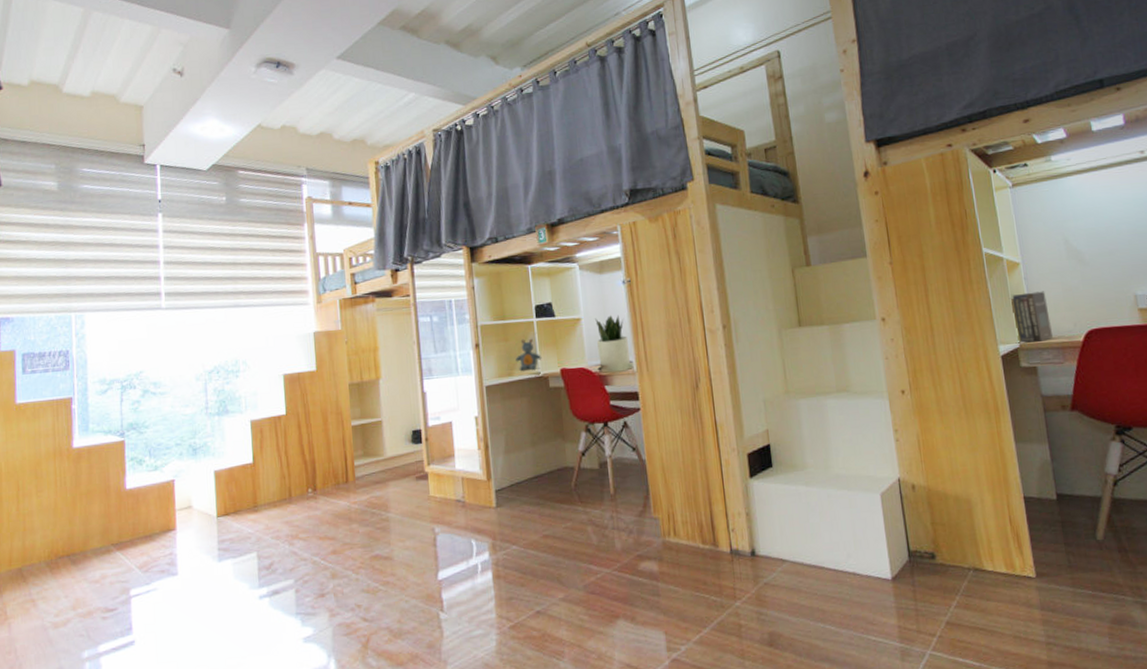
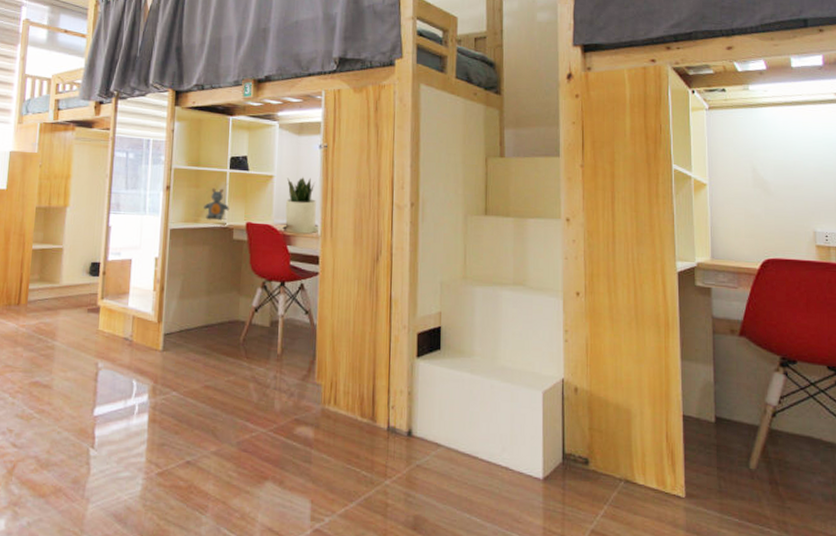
books: present [1010,291,1053,344] -> none [693,213,730,265]

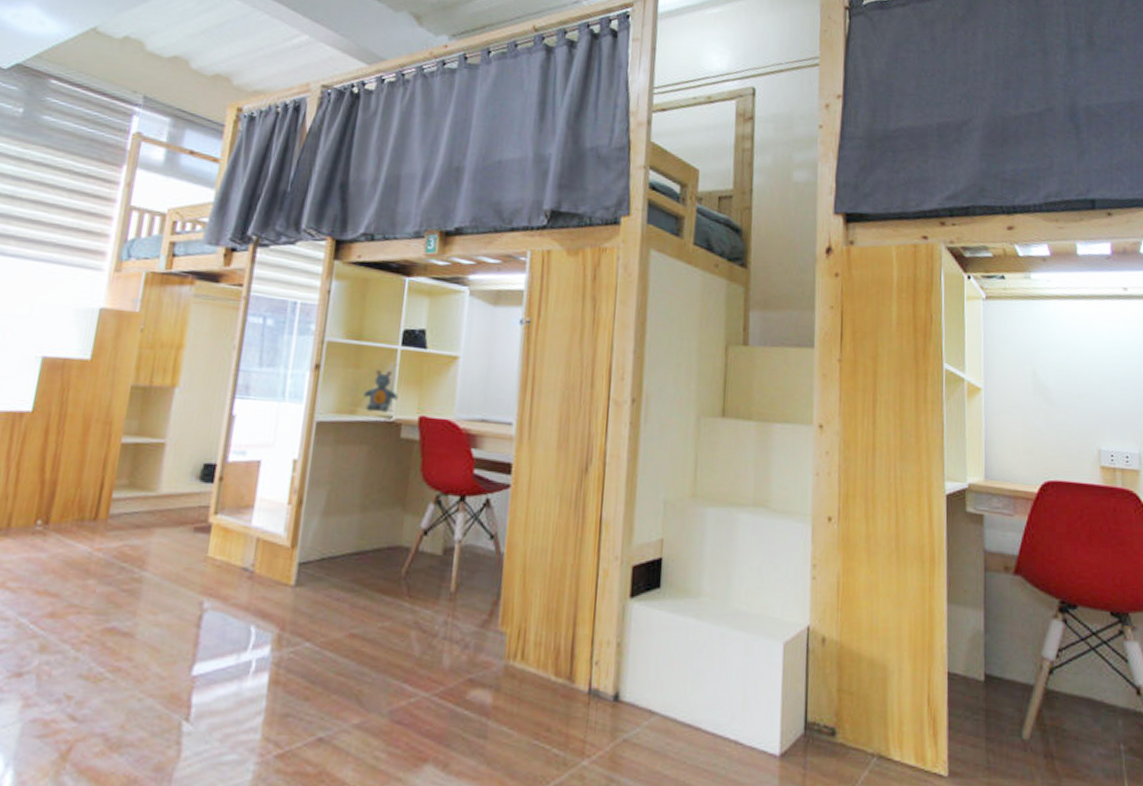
planter: present [282,177,320,235] -> none [466,360,515,435]

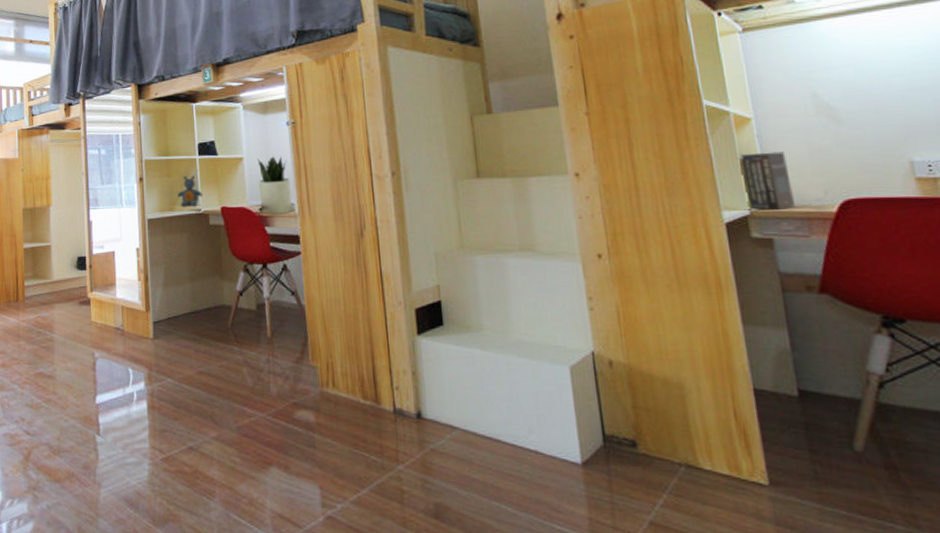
planter: none [466,360,515,435] -> present [257,156,297,215]
books: none [964,424,1006,487] -> present [738,151,795,211]

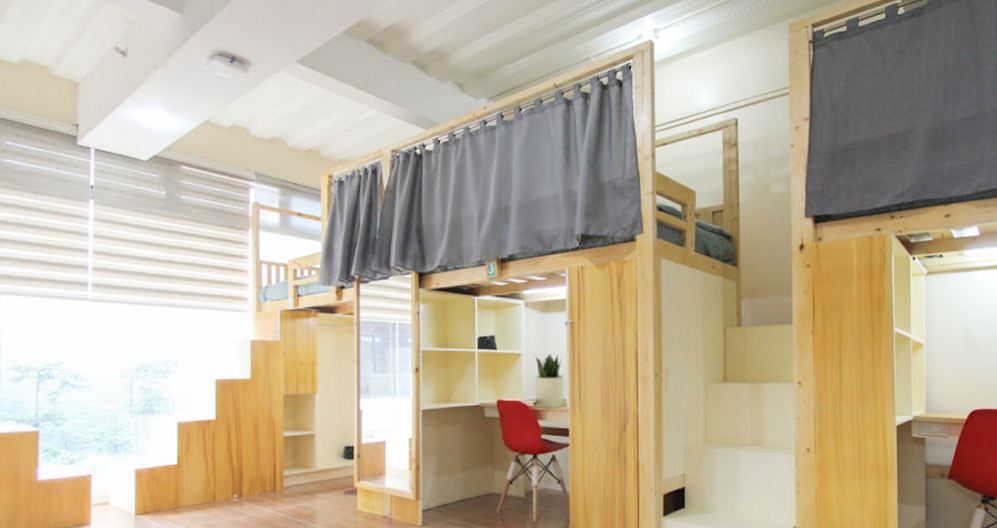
stuffed animal: present [177,175,203,208] -> none [454,368,480,399]
books: present [738,151,795,211] -> none [910,371,942,417]

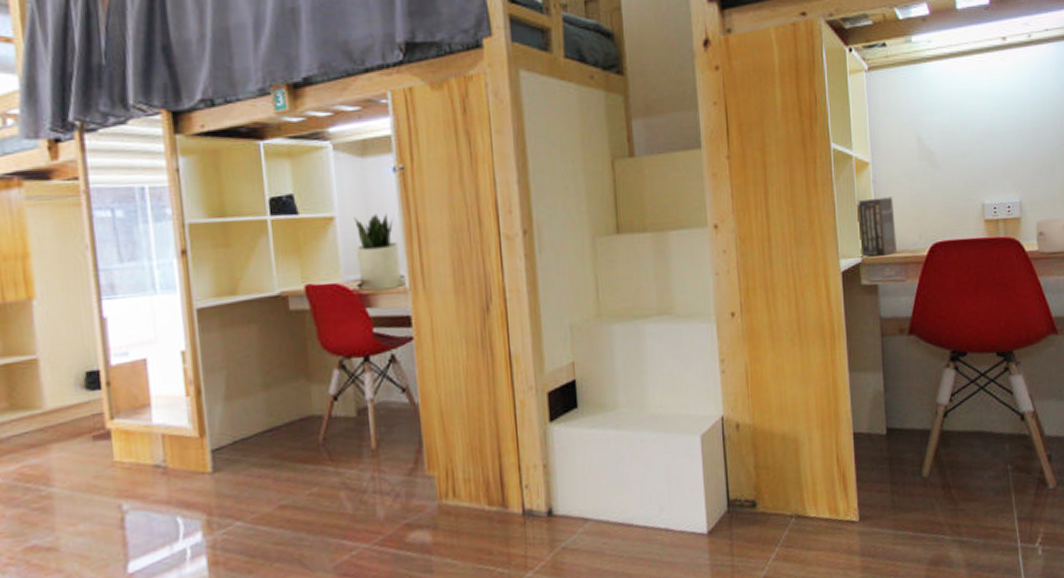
books: none [910,371,942,417] -> present [856,197,897,258]

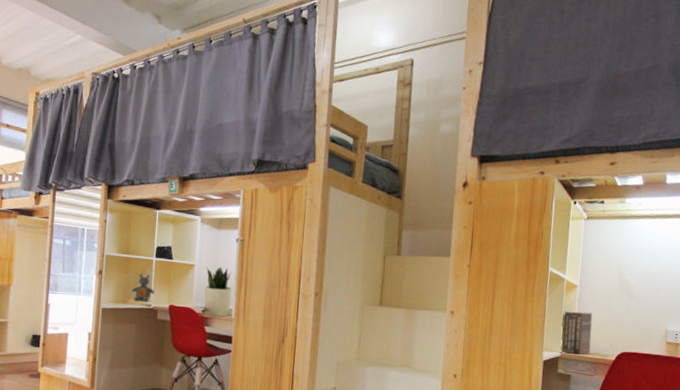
stuffed animal: none [241,243,279,289] -> present [132,273,155,303]

